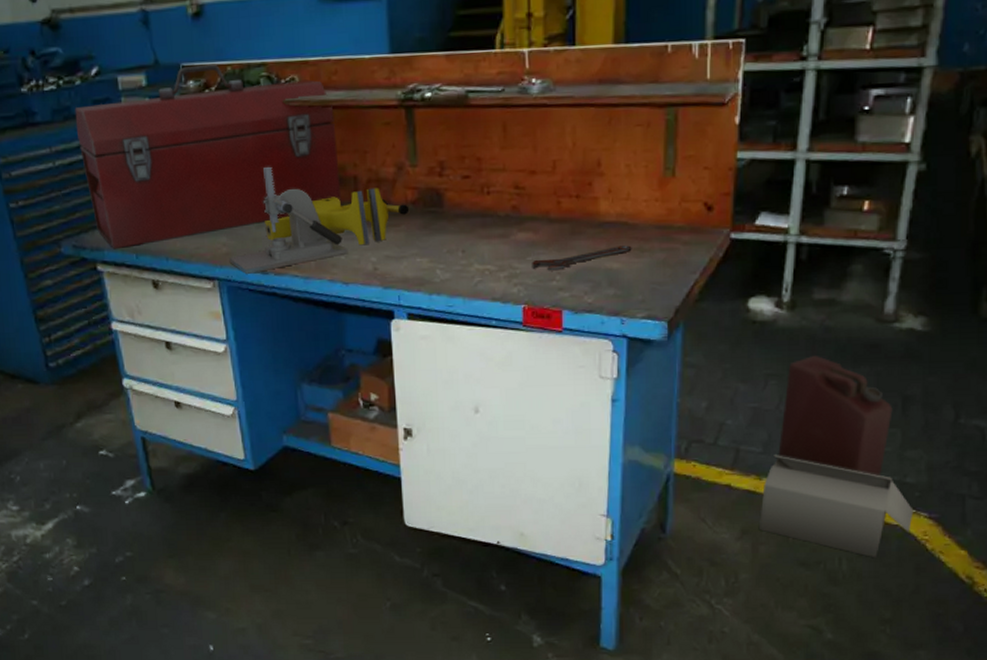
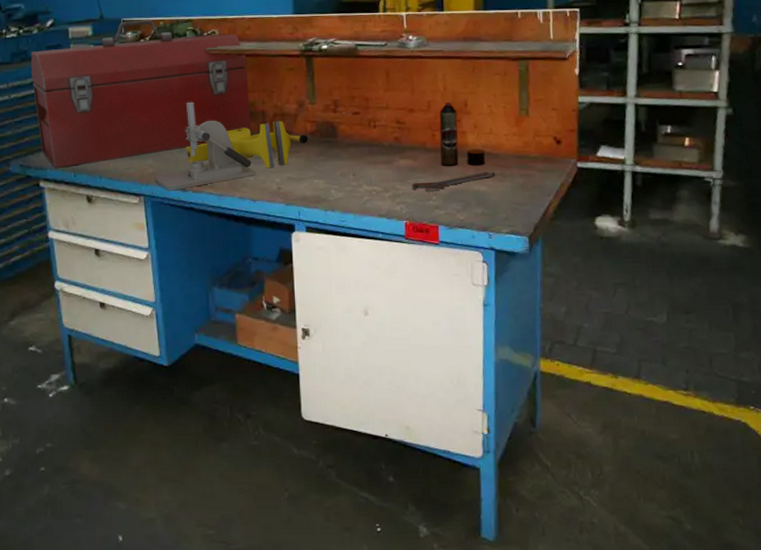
aerosol can: none [566,161,621,240] -> present [439,102,486,166]
cardboard box: present [758,455,914,558] -> none [617,355,752,452]
jerry can: present [778,356,893,477] -> none [630,268,726,376]

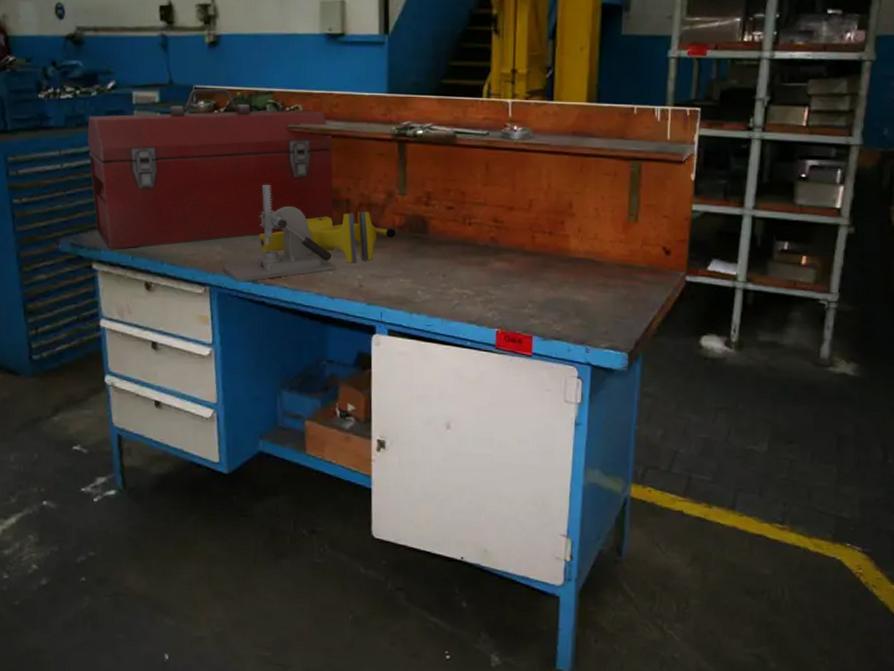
wrench: present [412,171,496,192] -> none [506,280,598,299]
aerosol can: present [439,102,486,166] -> none [539,201,588,273]

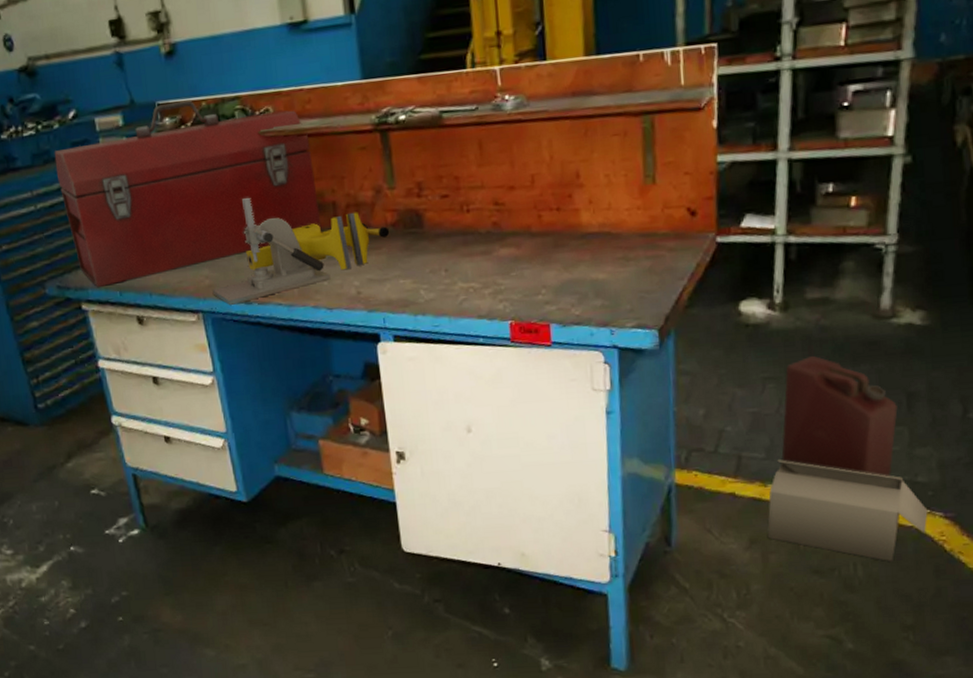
cardboard box: none [708,484,849,590] -> present [767,460,928,562]
jerry can: none [726,393,829,511] -> present [781,356,898,477]

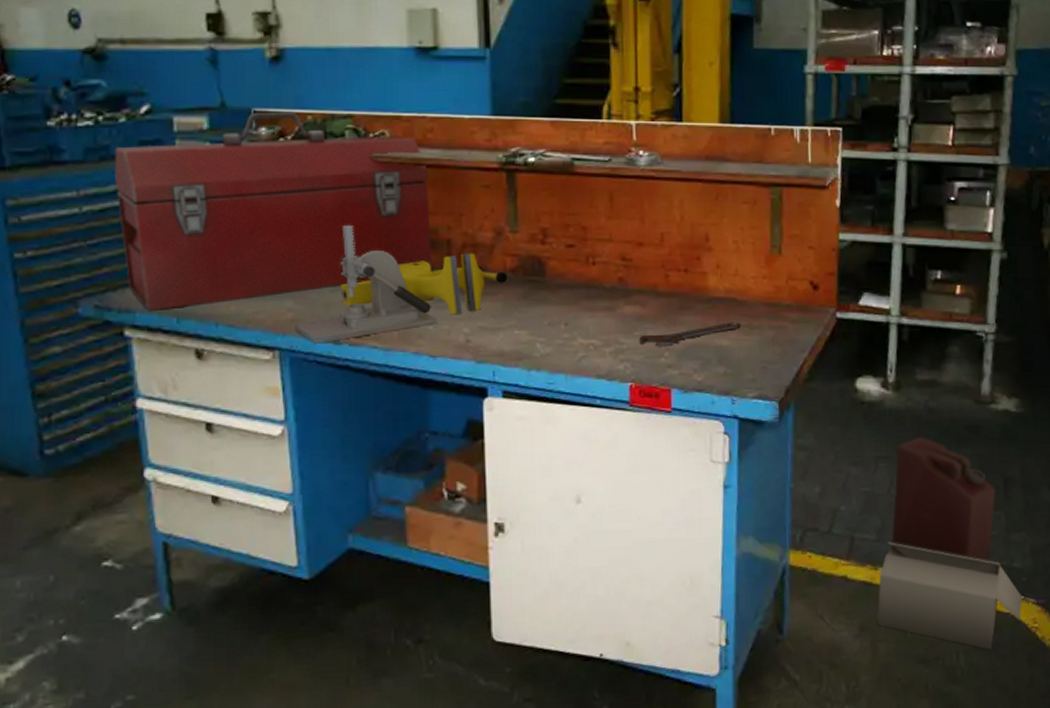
wrench: none [516,255,617,285] -> present [639,322,742,347]

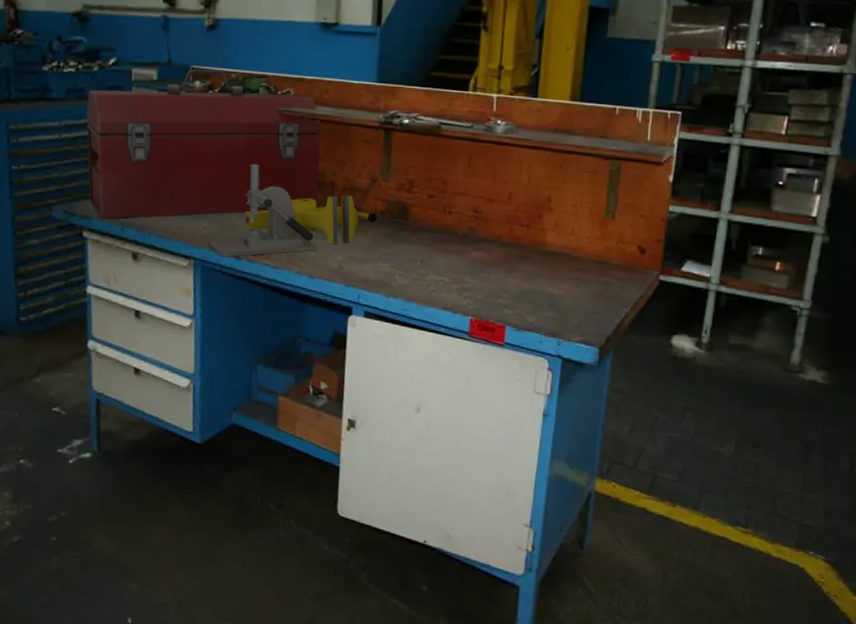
wrench: present [639,322,742,347] -> none [482,274,573,290]
cardboard box: present [876,542,1023,651] -> none [669,484,812,596]
jerry can: present [891,437,996,562] -> none [691,395,796,516]

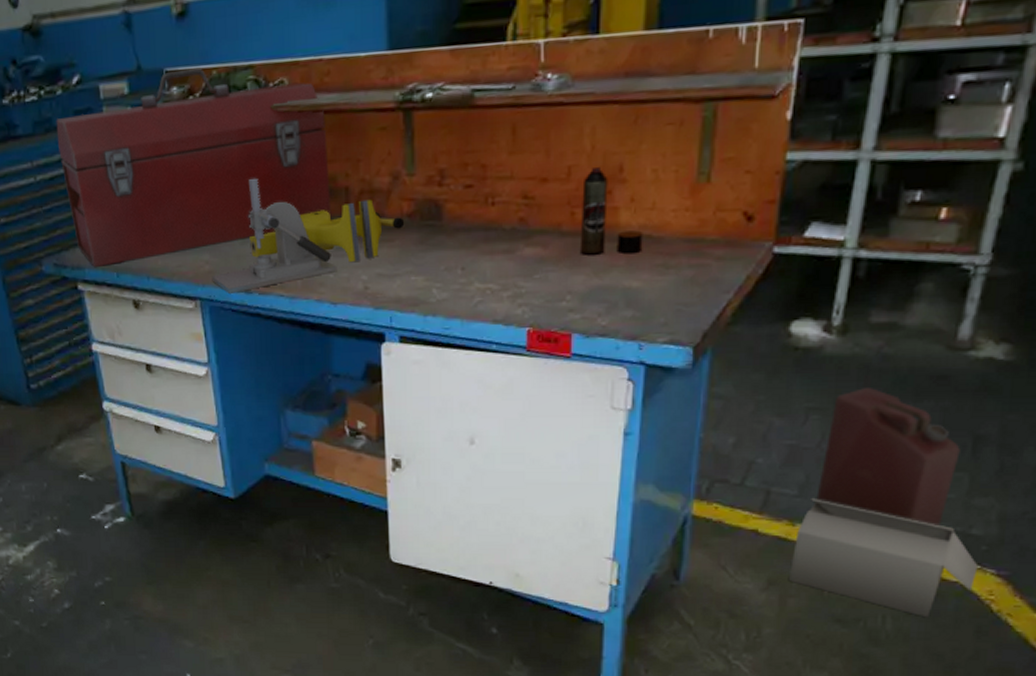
aerosol can: none [515,195,564,267] -> present [579,166,643,255]
cardboard box: none [669,484,812,596] -> present [788,498,978,618]
jerry can: none [691,395,796,516] -> present [816,388,961,527]

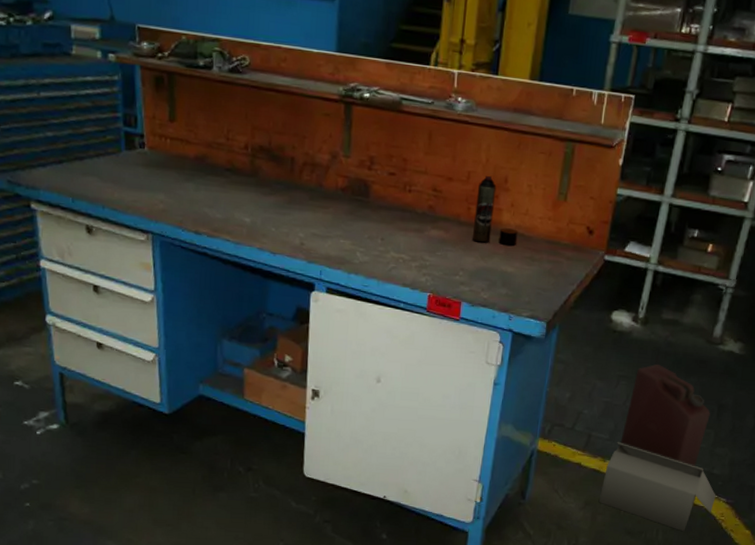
toolbox: present [56,68,332,268] -> none [22,28,280,191]
arbor press: present [212,177,337,295] -> none [165,135,279,233]
bench vise: present [249,199,405,263] -> none [203,170,339,222]

